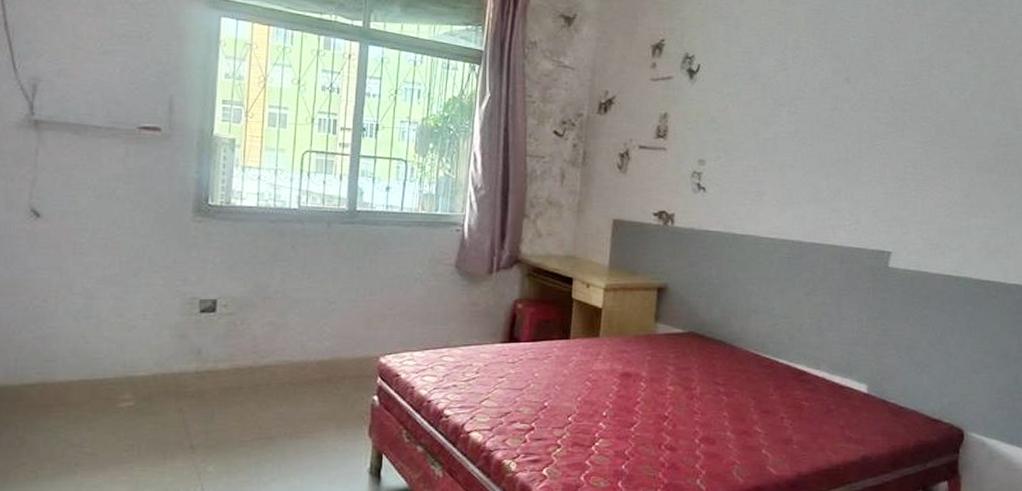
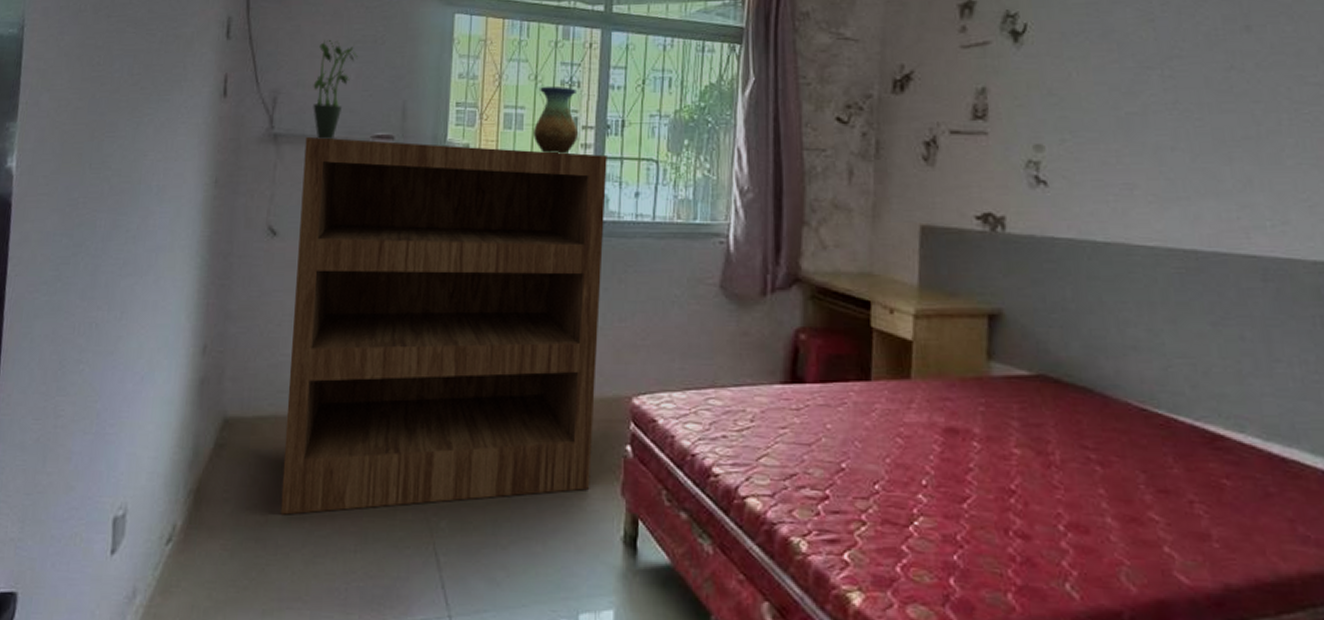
bookshelf: none [50,124,363,470] -> present [280,136,607,515]
potted plant: none [76,31,123,129] -> present [313,39,358,140]
vase: none [296,90,336,151] -> present [533,86,578,154]

